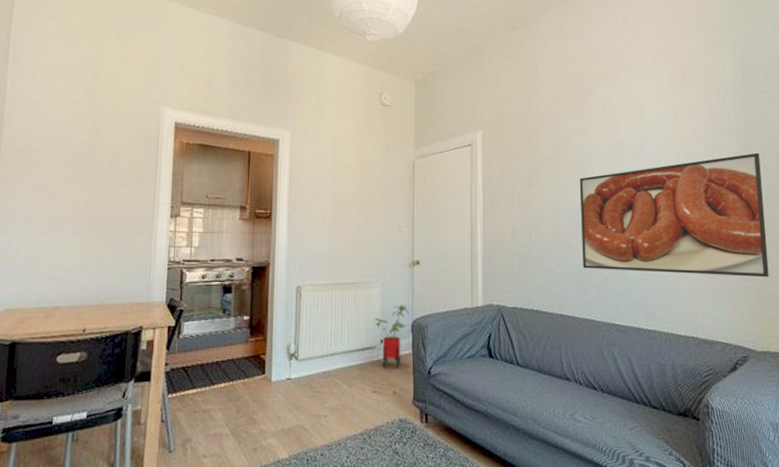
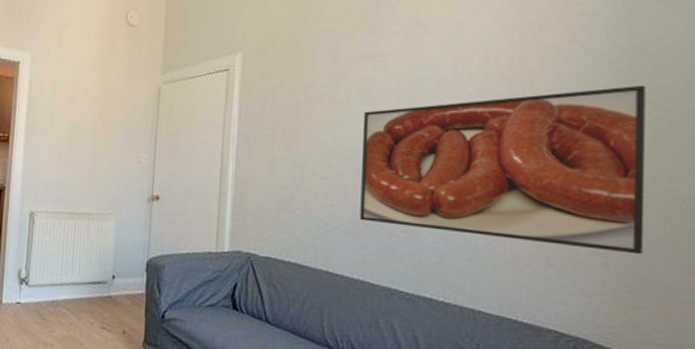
house plant: present [373,305,409,368] -> none [106,241,145,307]

